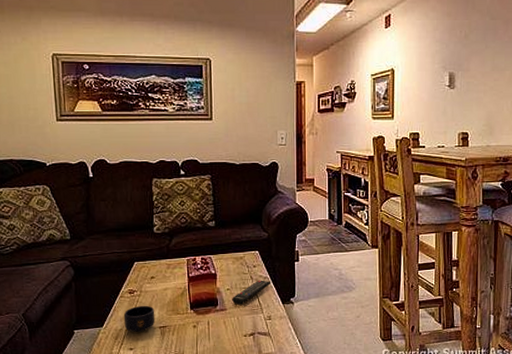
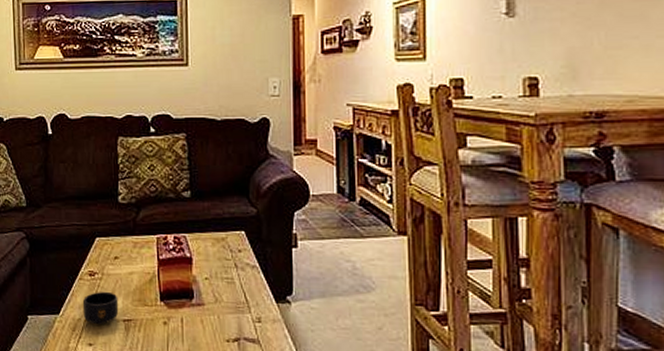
remote control: present [232,280,272,305] -> none [211,269,262,300]

